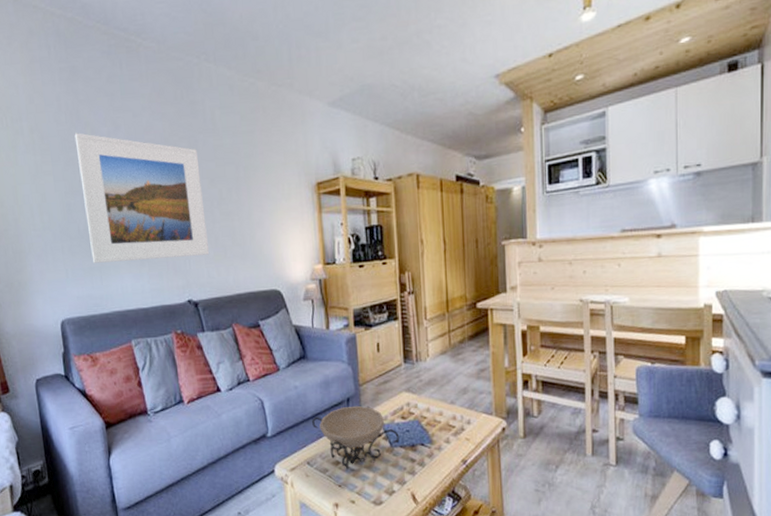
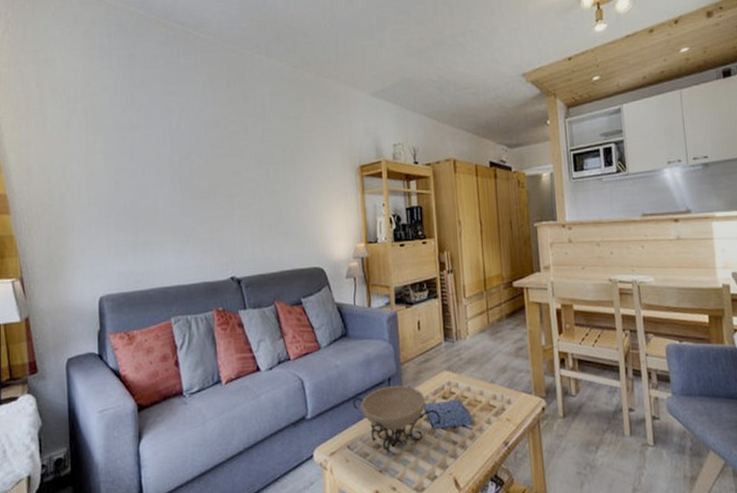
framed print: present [74,133,209,263] -> none [128,114,254,239]

